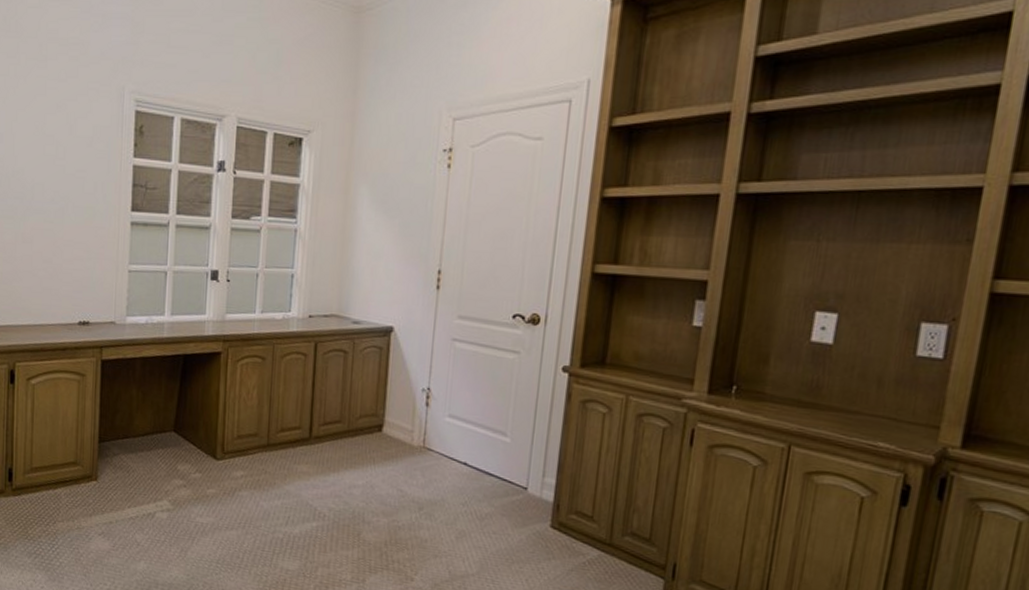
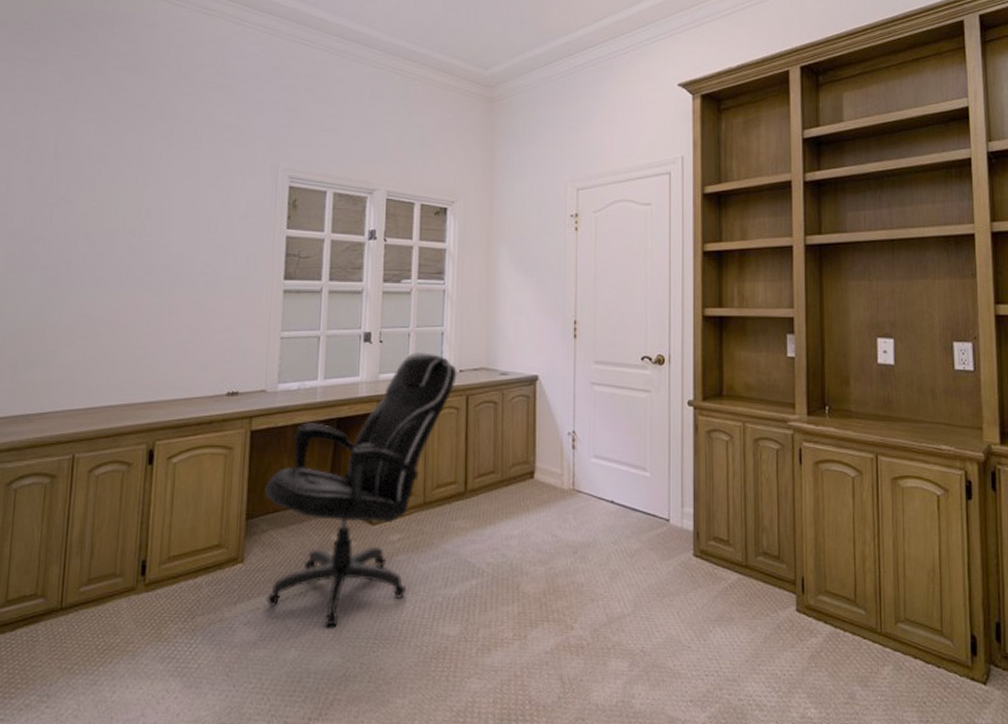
office chair: none [115,294,307,548] -> present [265,352,458,627]

